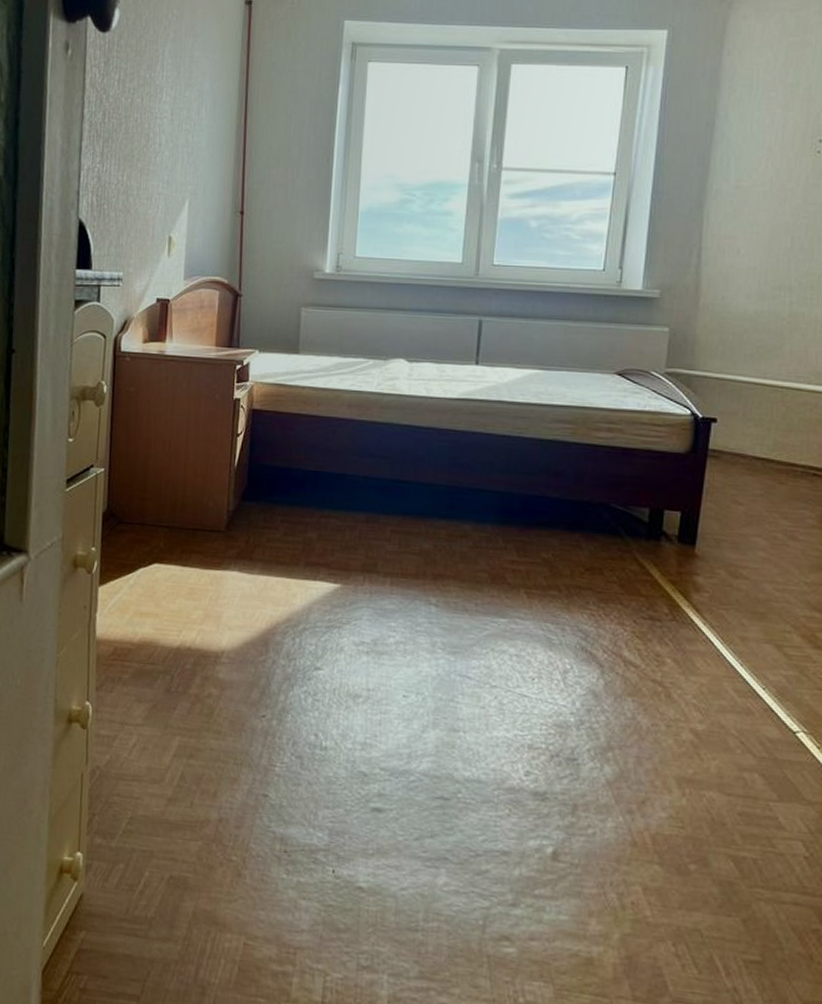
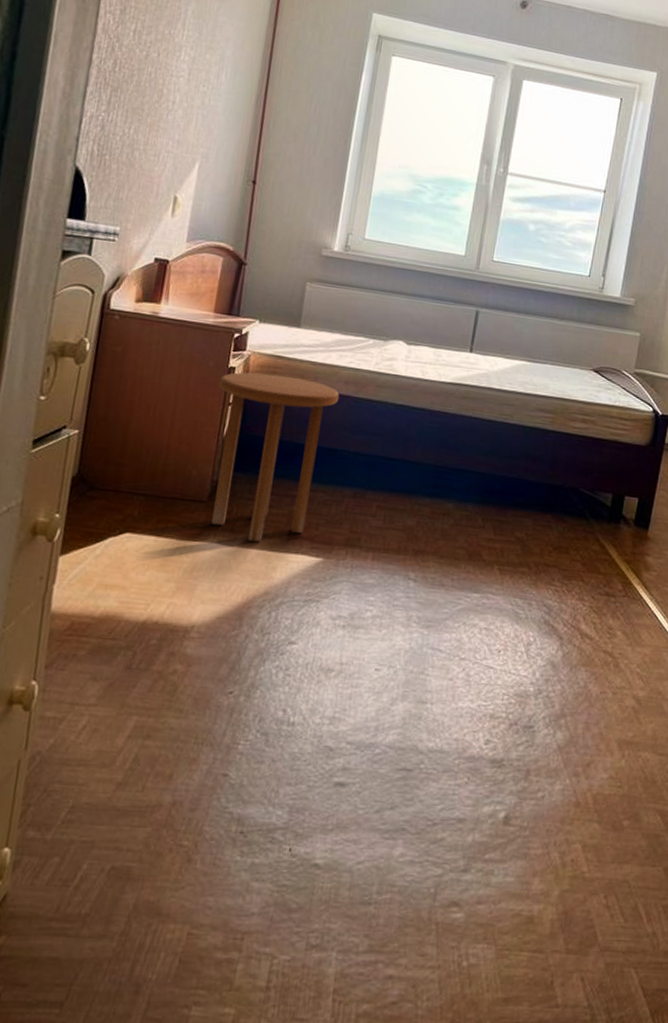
side table: none [226,402,344,569] -> present [211,372,340,542]

